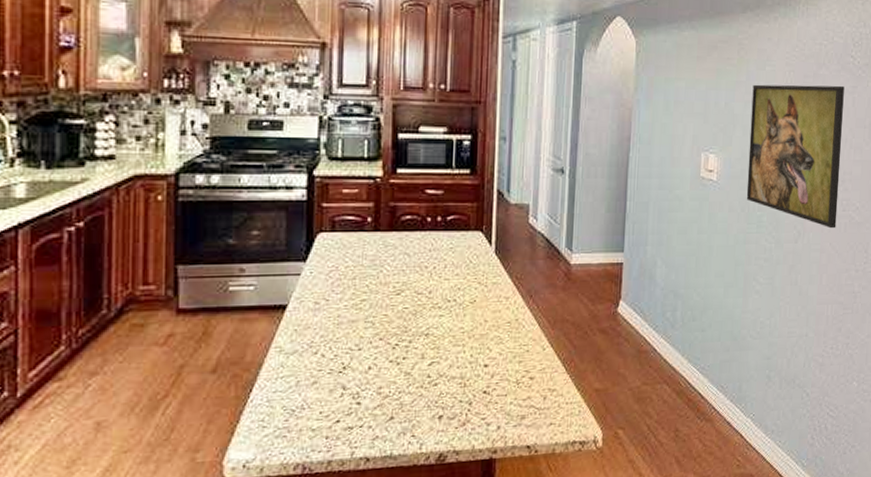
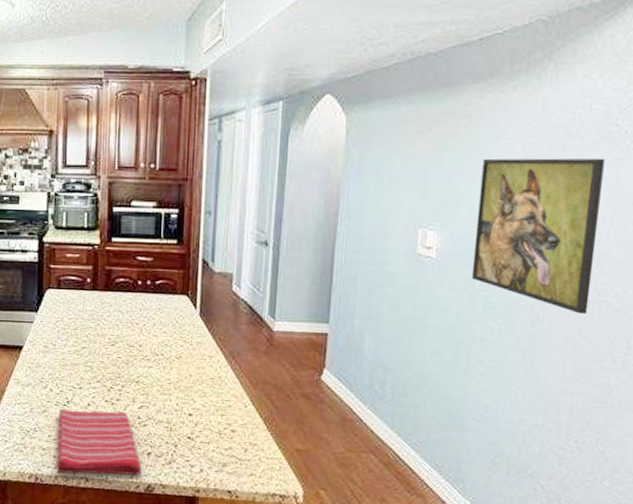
dish towel: none [329,372,432,457] -> present [56,408,142,475]

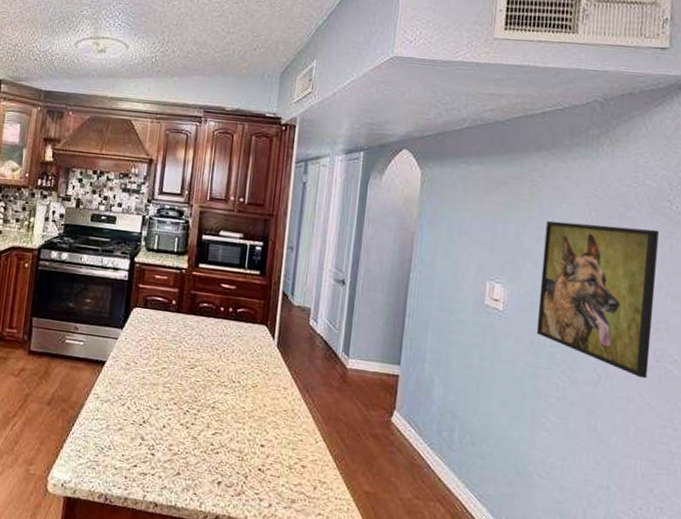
dish towel: present [56,408,142,475] -> none [127,428,211,505]

